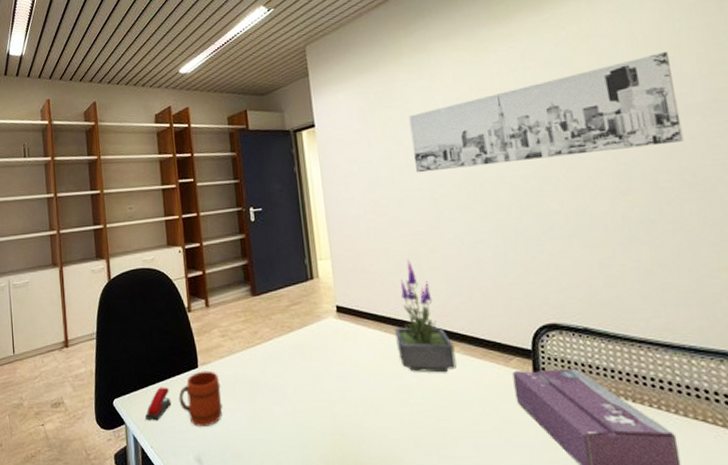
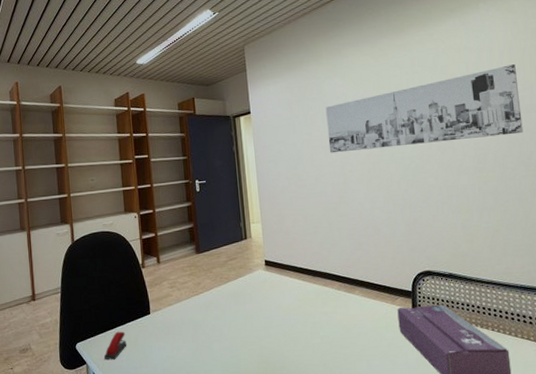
mug: present [178,370,223,426] -> none [133,316,171,363]
potted plant: present [395,259,457,373] -> none [310,222,356,312]

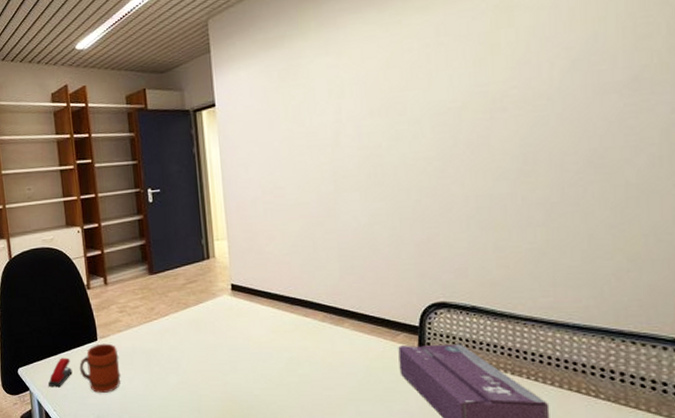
mug: none [133,316,171,363] -> present [79,343,121,393]
wall art: present [325,64,524,153] -> none [312,26,596,155]

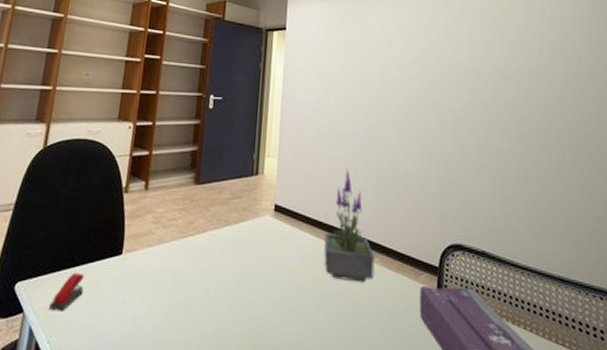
mug: present [79,343,121,393] -> none [92,258,143,322]
potted plant: none [287,240,345,347] -> present [324,168,374,283]

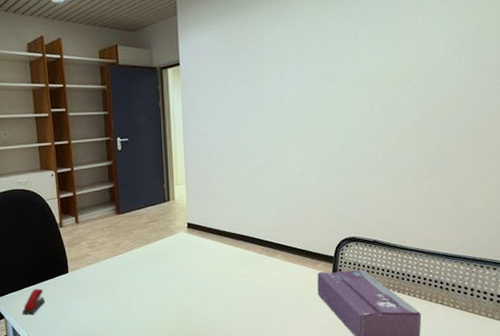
potted plant: present [324,168,374,283] -> none [233,186,277,274]

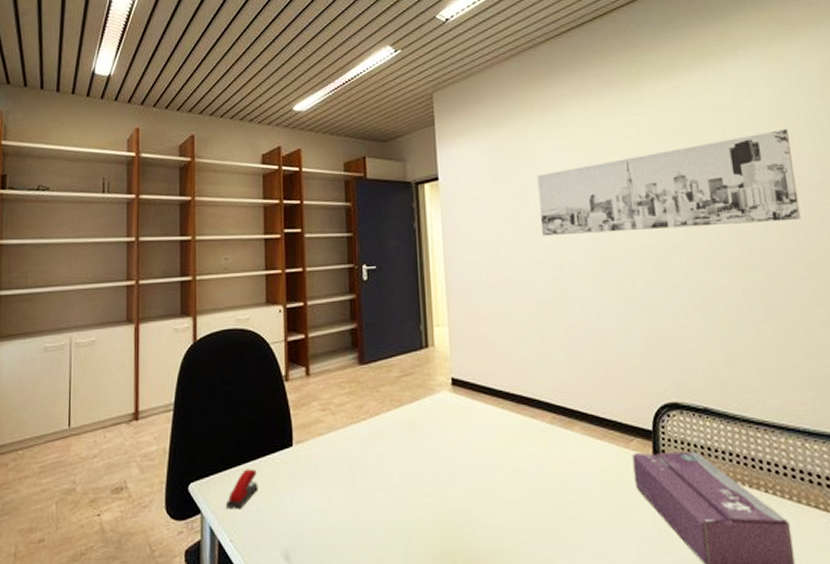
wall art: none [262,18,478,113] -> present [537,129,801,237]

